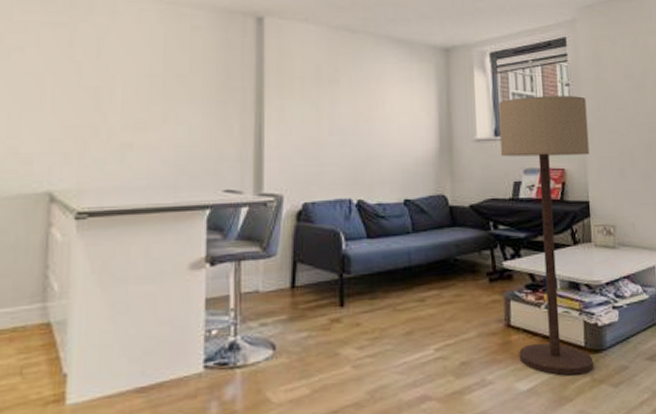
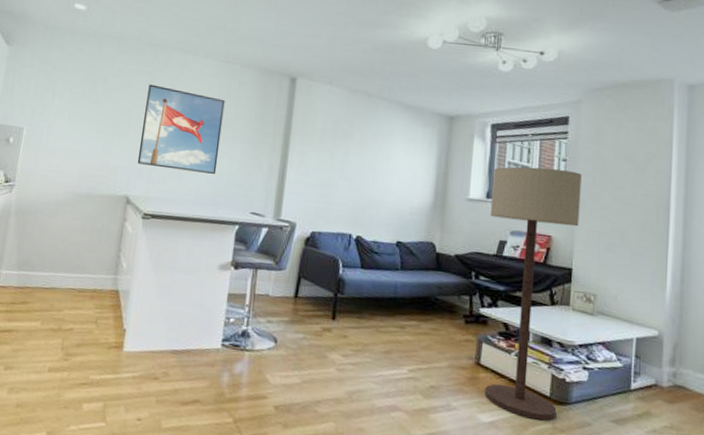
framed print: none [60,39,175,149] -> present [137,84,225,175]

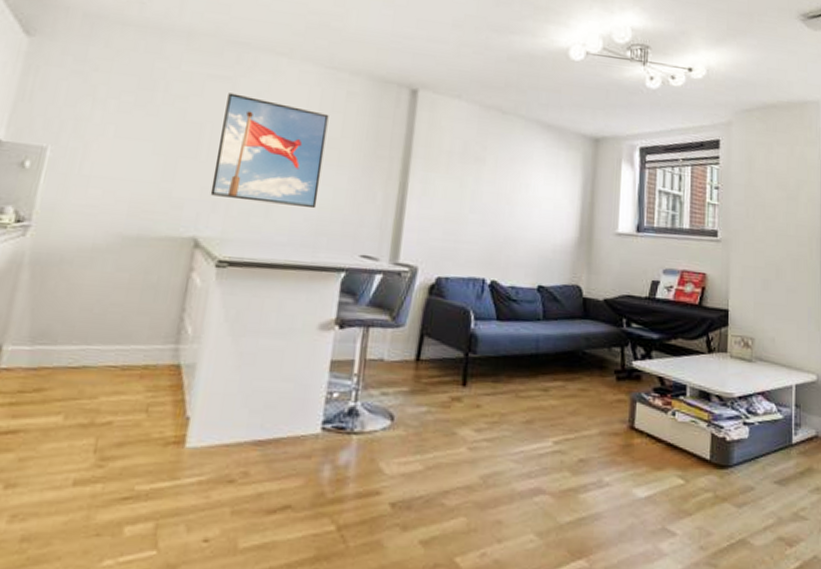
floor lamp: present [484,166,582,421] -> none [640,195,735,489]

